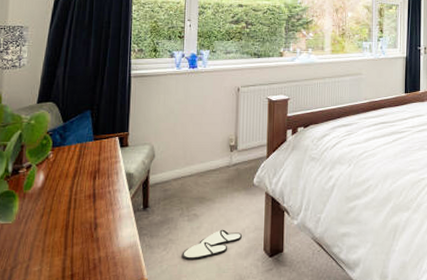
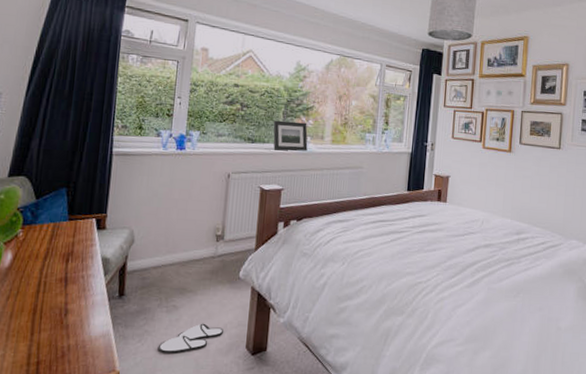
picture frame: none [276,35,310,64] -> present [273,120,308,152]

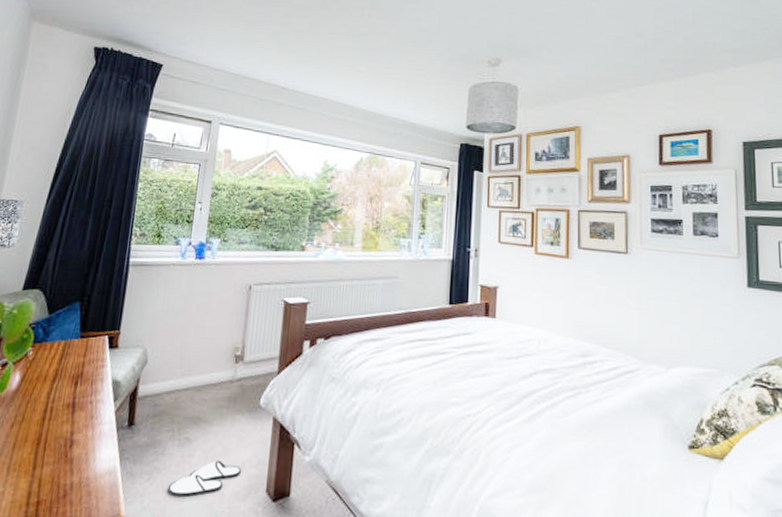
picture frame: present [273,120,308,152] -> none [298,225,336,260]

